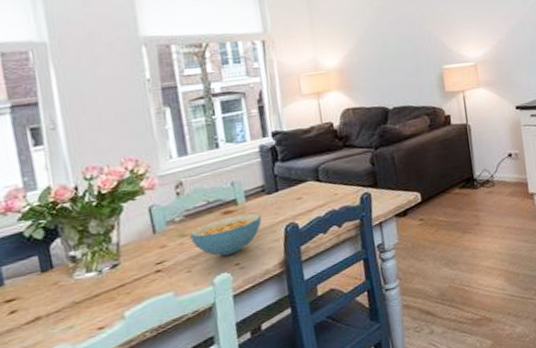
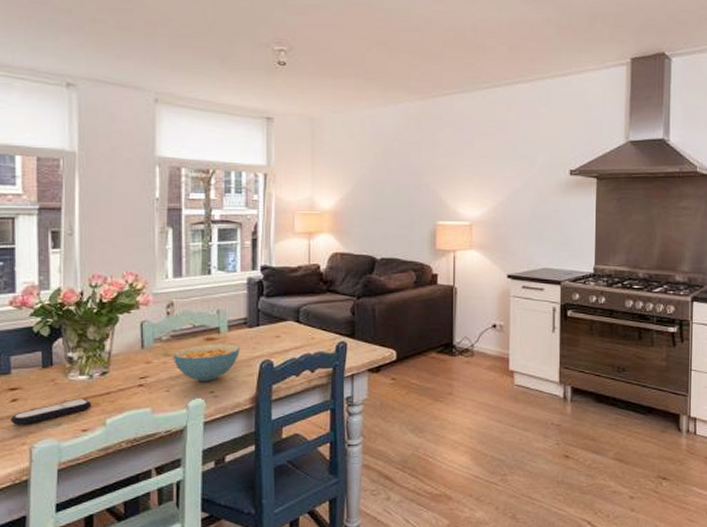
remote control: none [10,296,106,338] -> present [10,399,92,425]

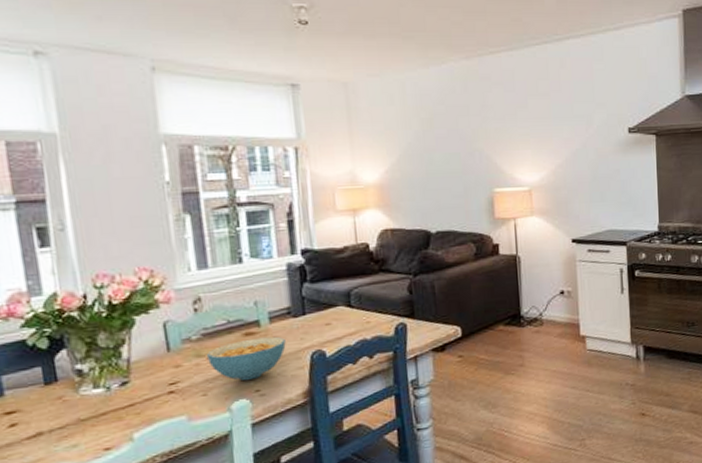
remote control: present [10,399,92,425] -> none [10,414,114,453]

